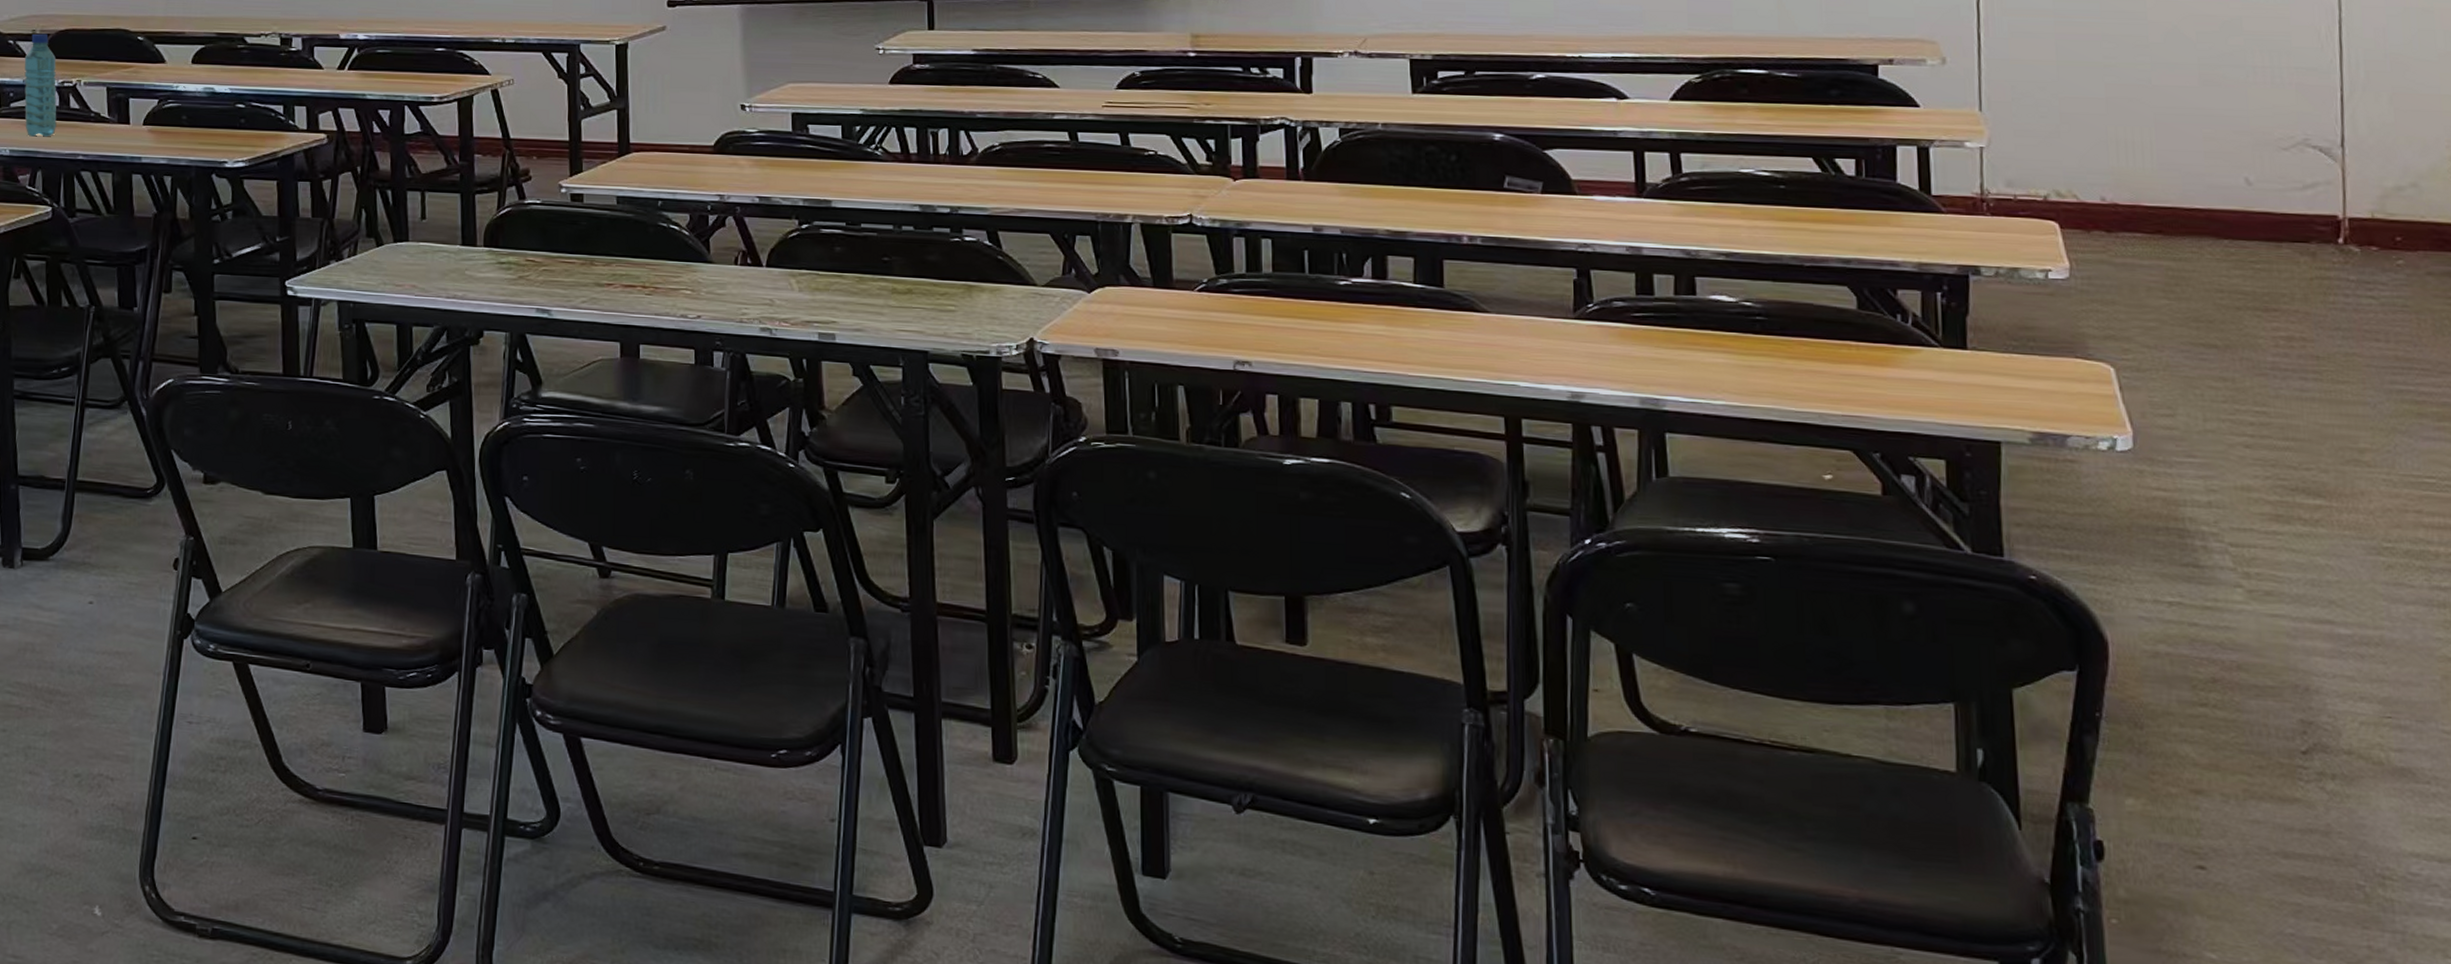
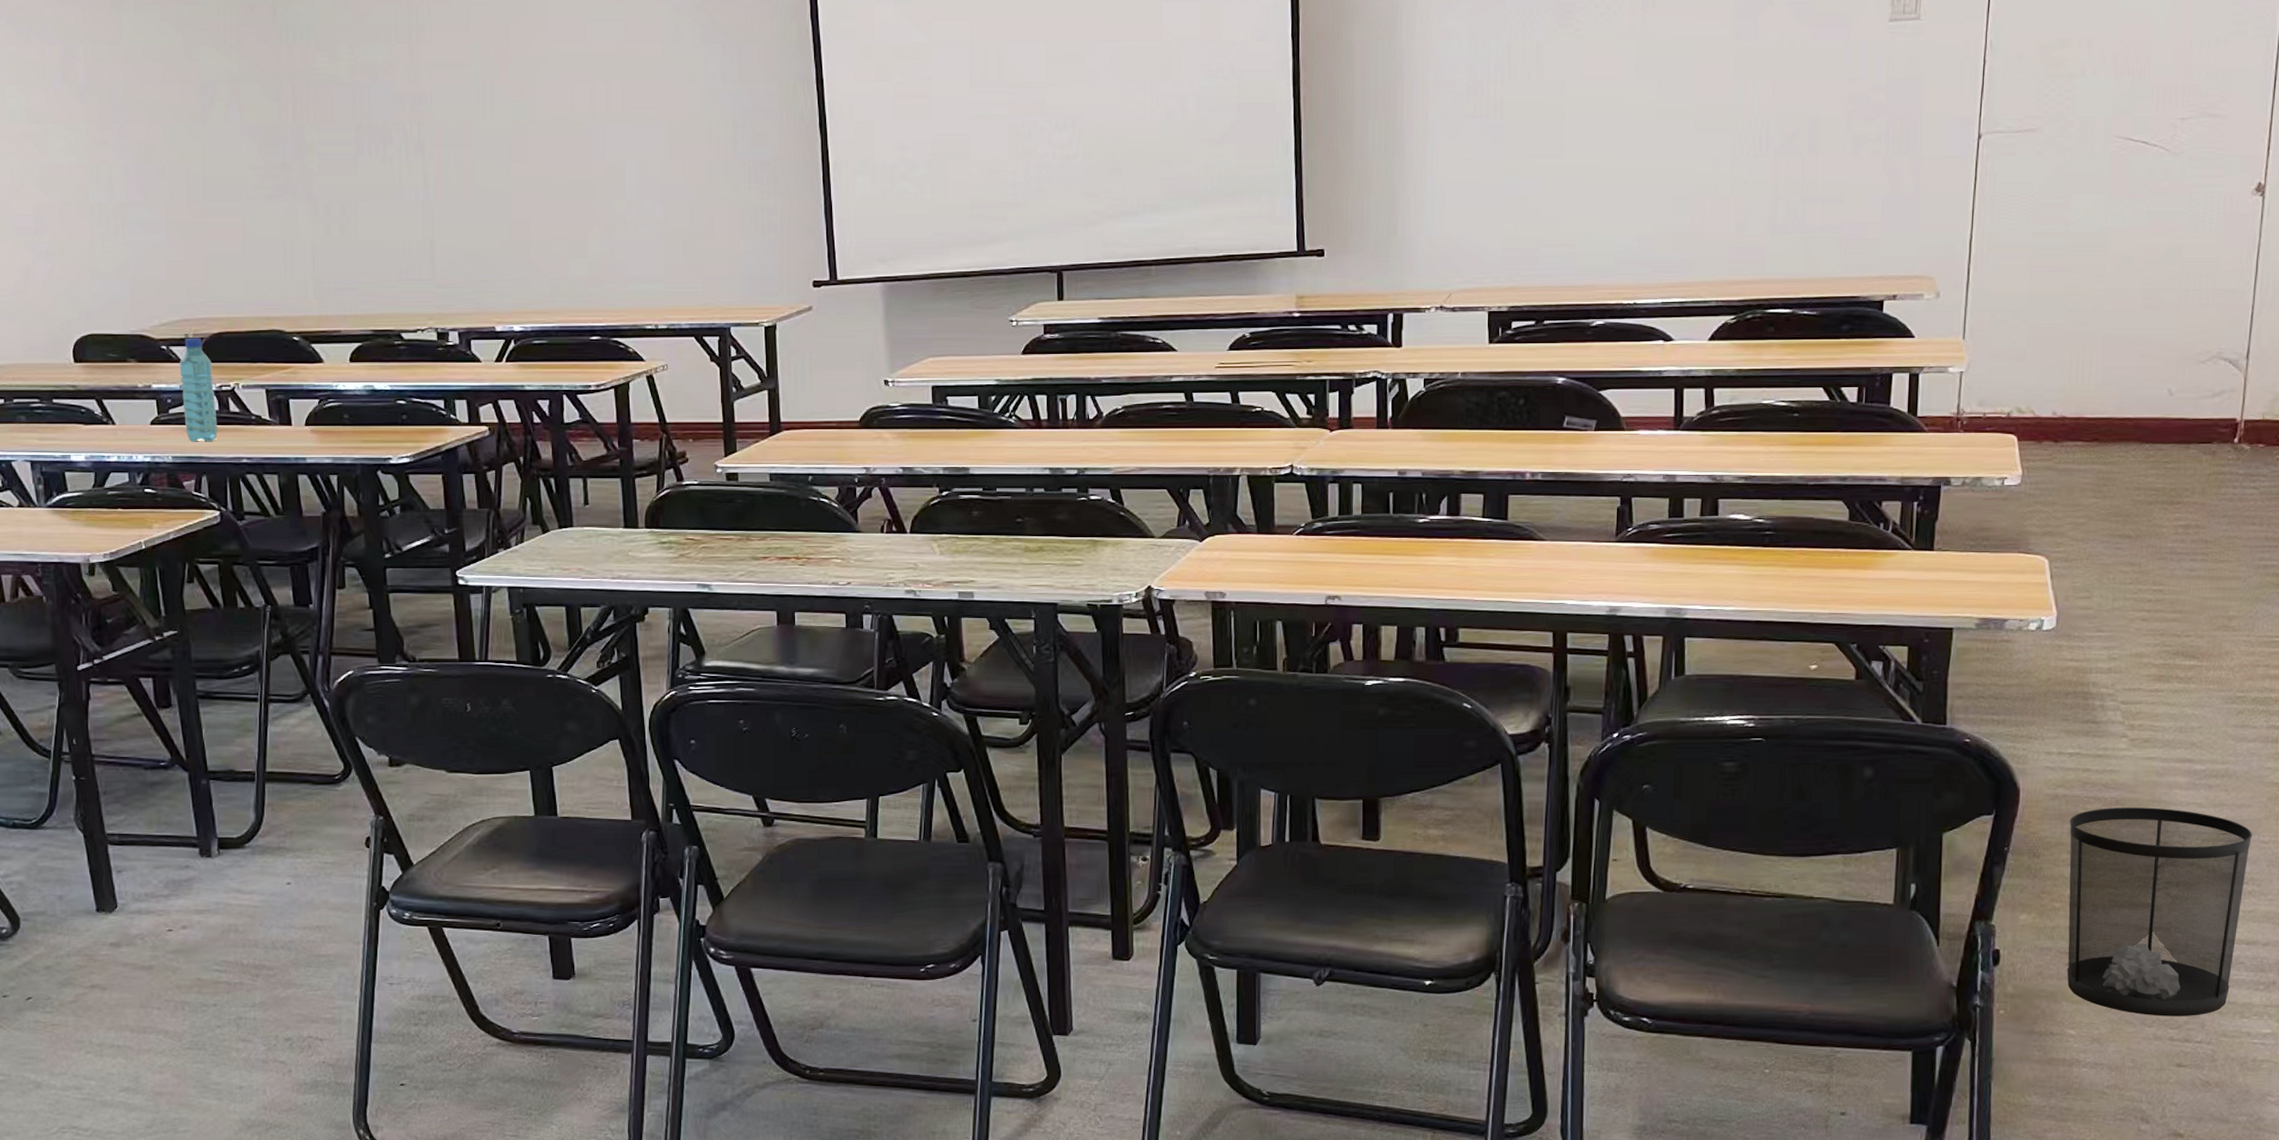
waste bin: none [2177,673,2428,950] -> present [2067,807,2253,1017]

